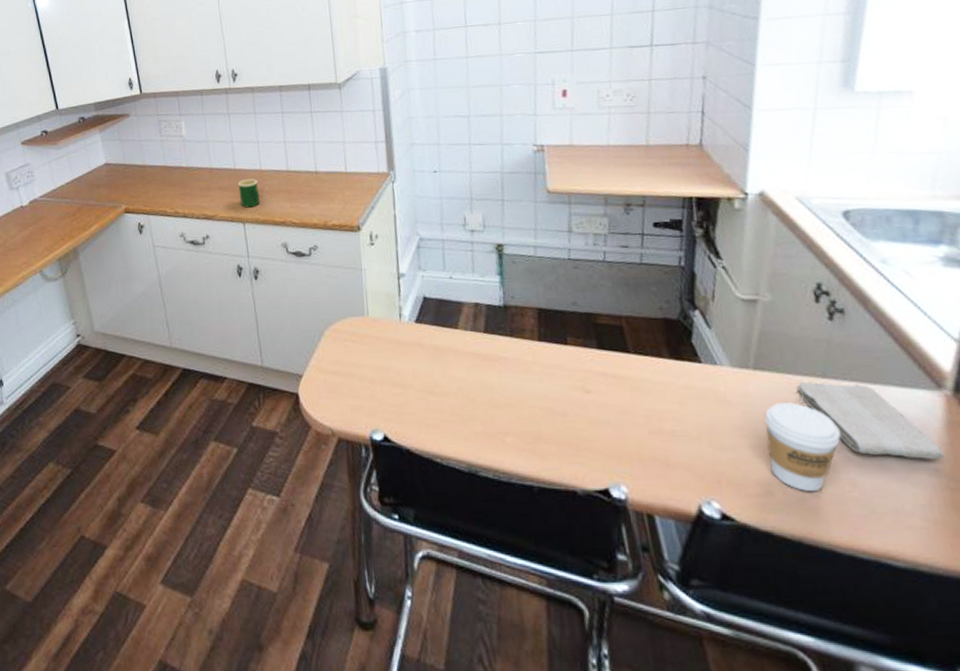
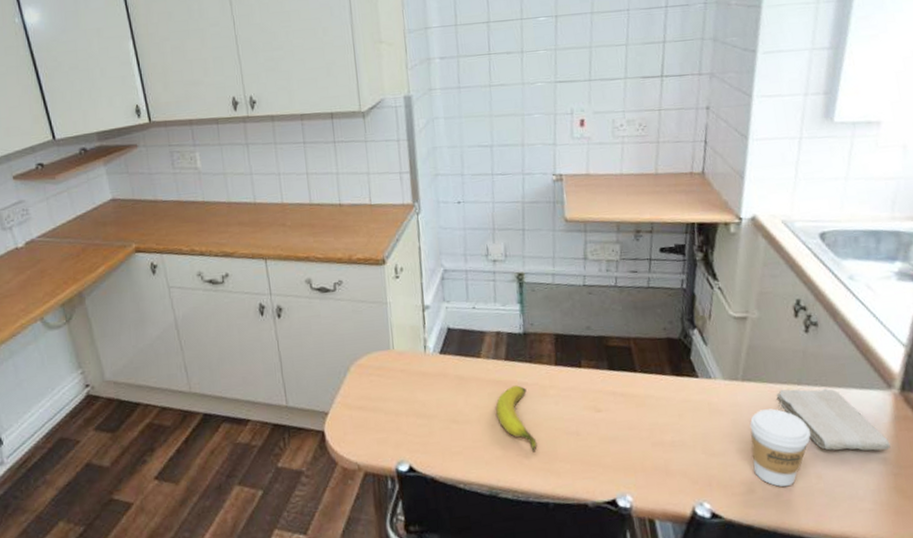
mug: present [238,179,260,208] -> none [259,213,282,244]
banana: none [474,359,520,431] -> present [496,385,537,453]

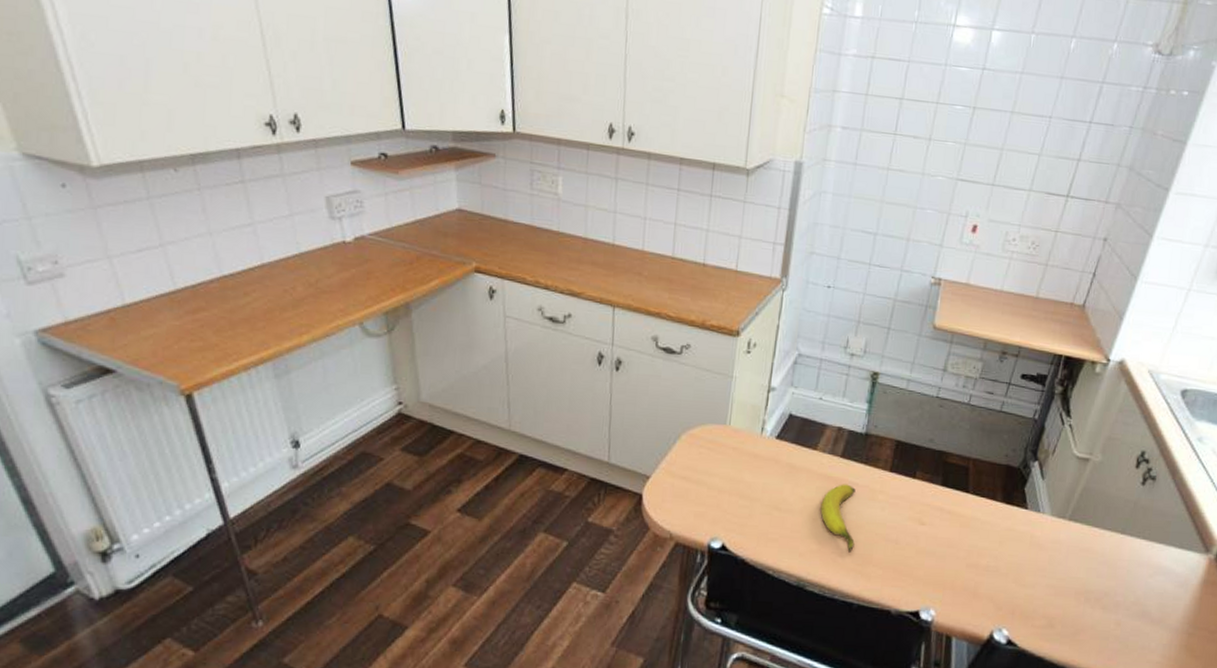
coffee cup: present [749,408,811,487] -> none [1058,551,1121,628]
washcloth: present [777,389,891,451] -> none [1099,536,1193,609]

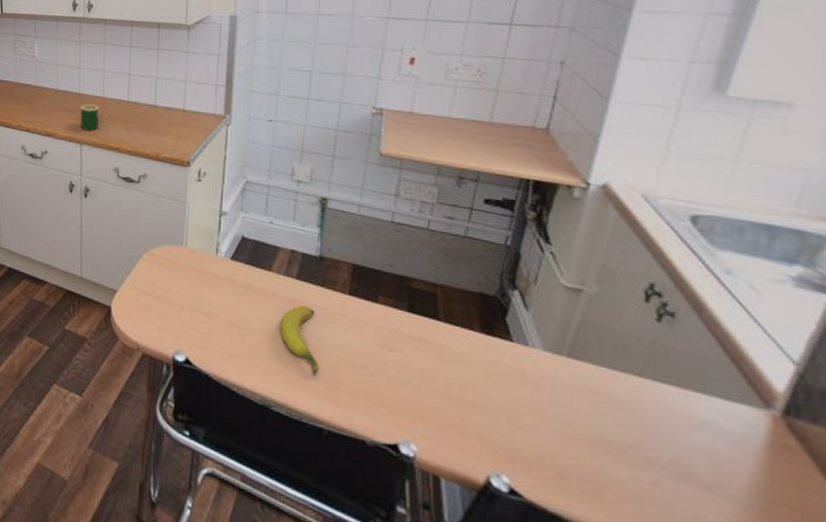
mug: none [614,258,637,291] -> present [80,104,100,131]

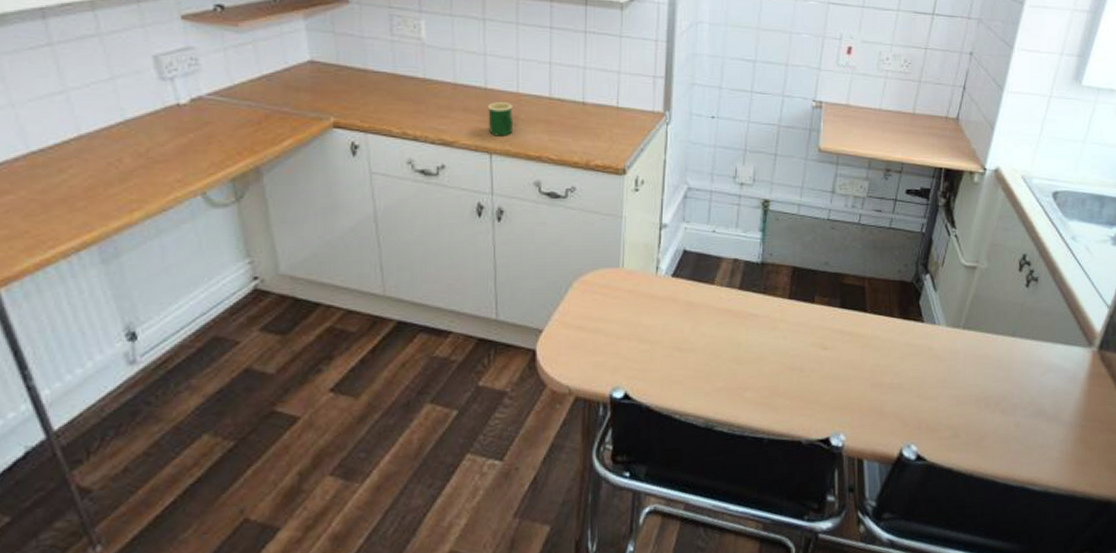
banana: present [280,305,319,376] -> none [723,316,760,386]

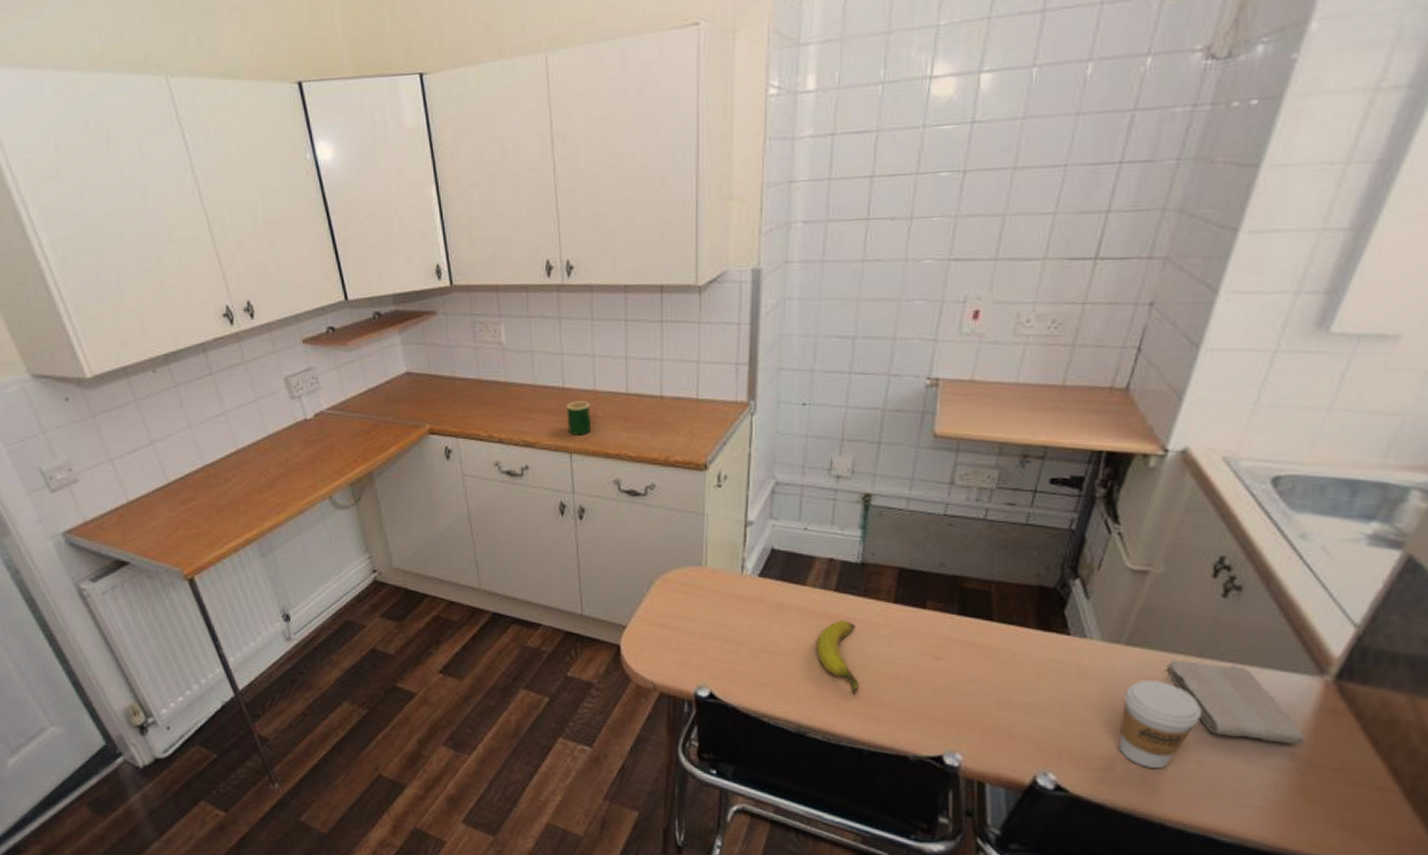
banana: none [723,316,760,386] -> present [816,620,859,695]
coffee cup: none [961,358,1016,434] -> present [1118,680,1201,769]
washcloth: none [992,340,1082,404] -> present [1168,661,1305,744]

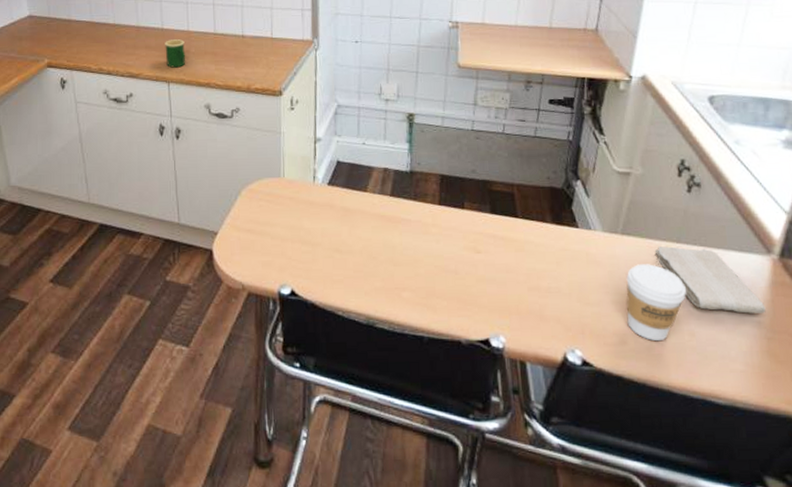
banana: present [816,620,859,695] -> none [378,221,416,287]

